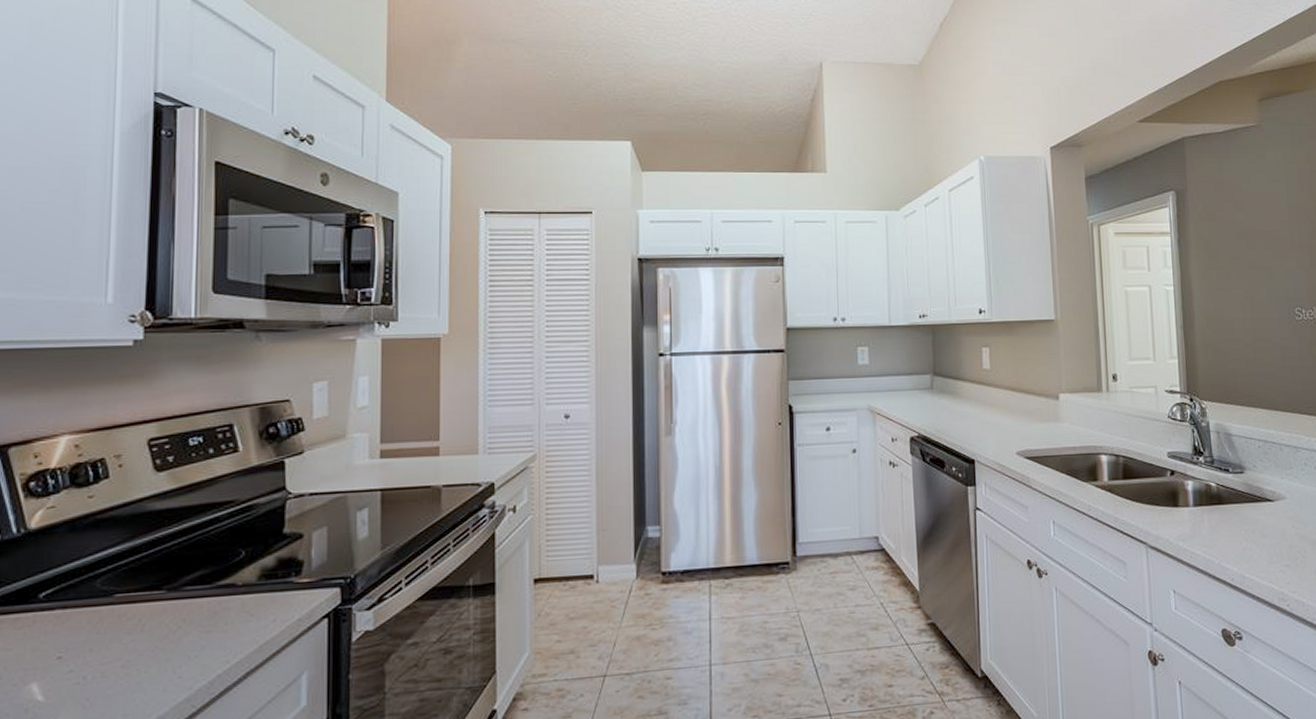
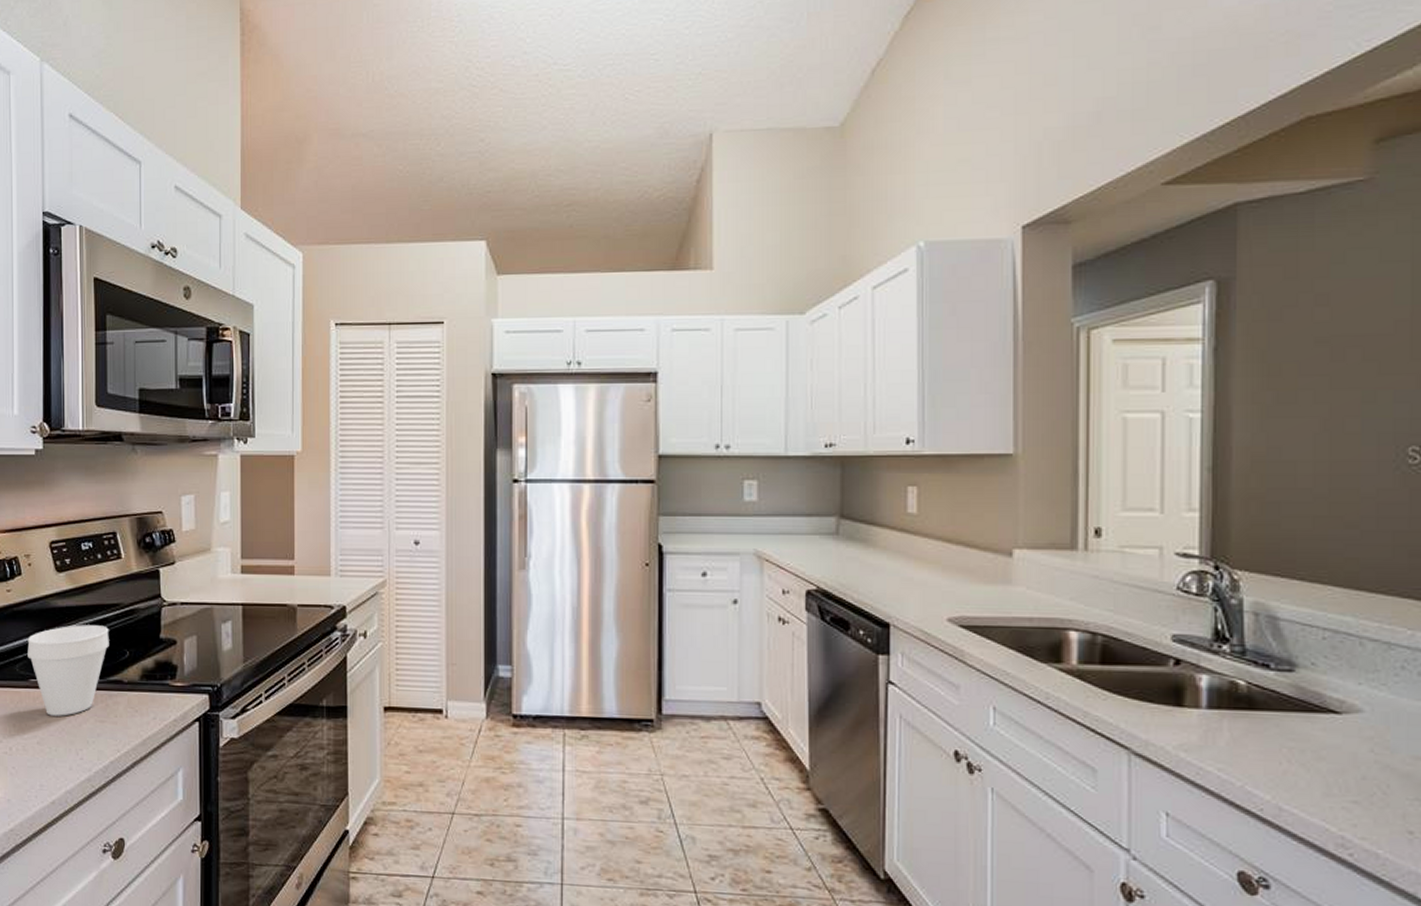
cup: none [113,525,221,633] -> present [27,625,109,716]

